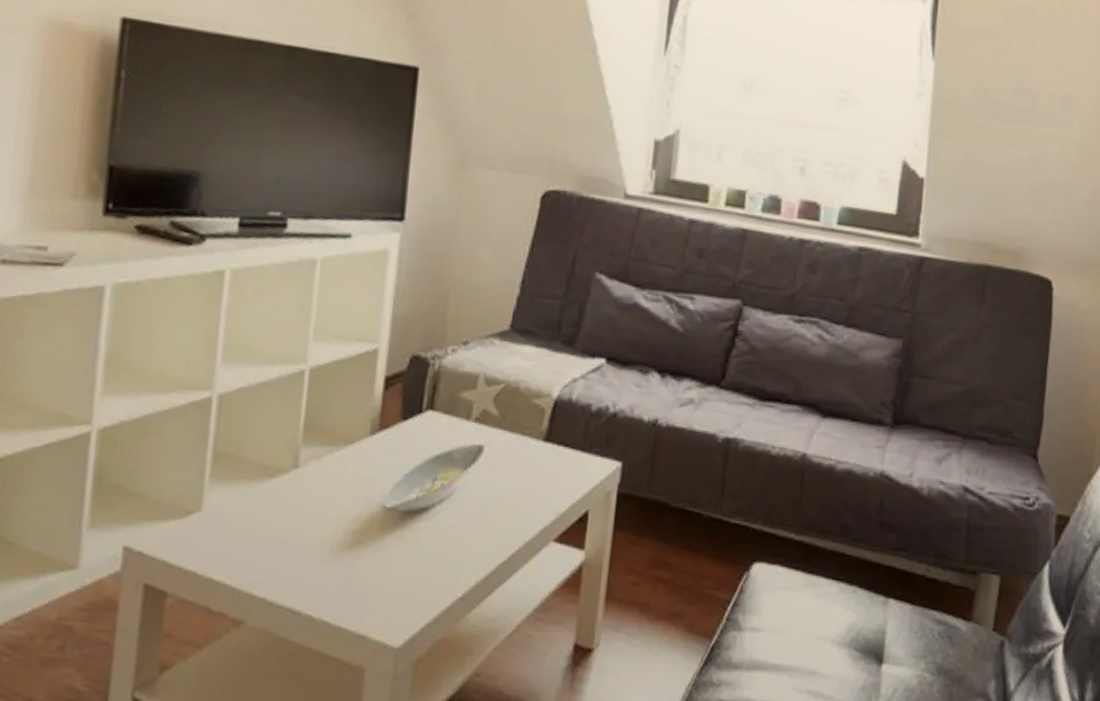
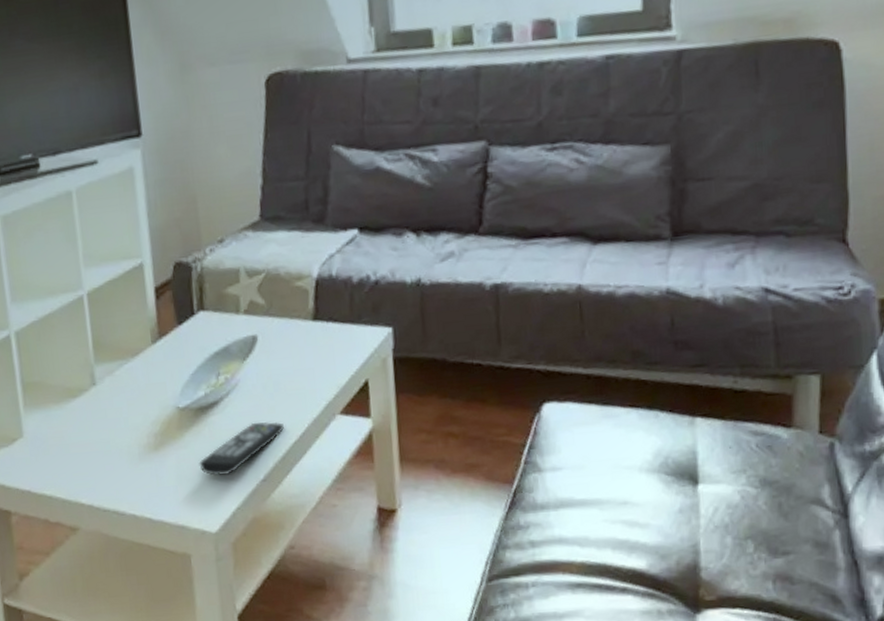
remote control: none [394,535,494,588] -> present [199,421,284,476]

